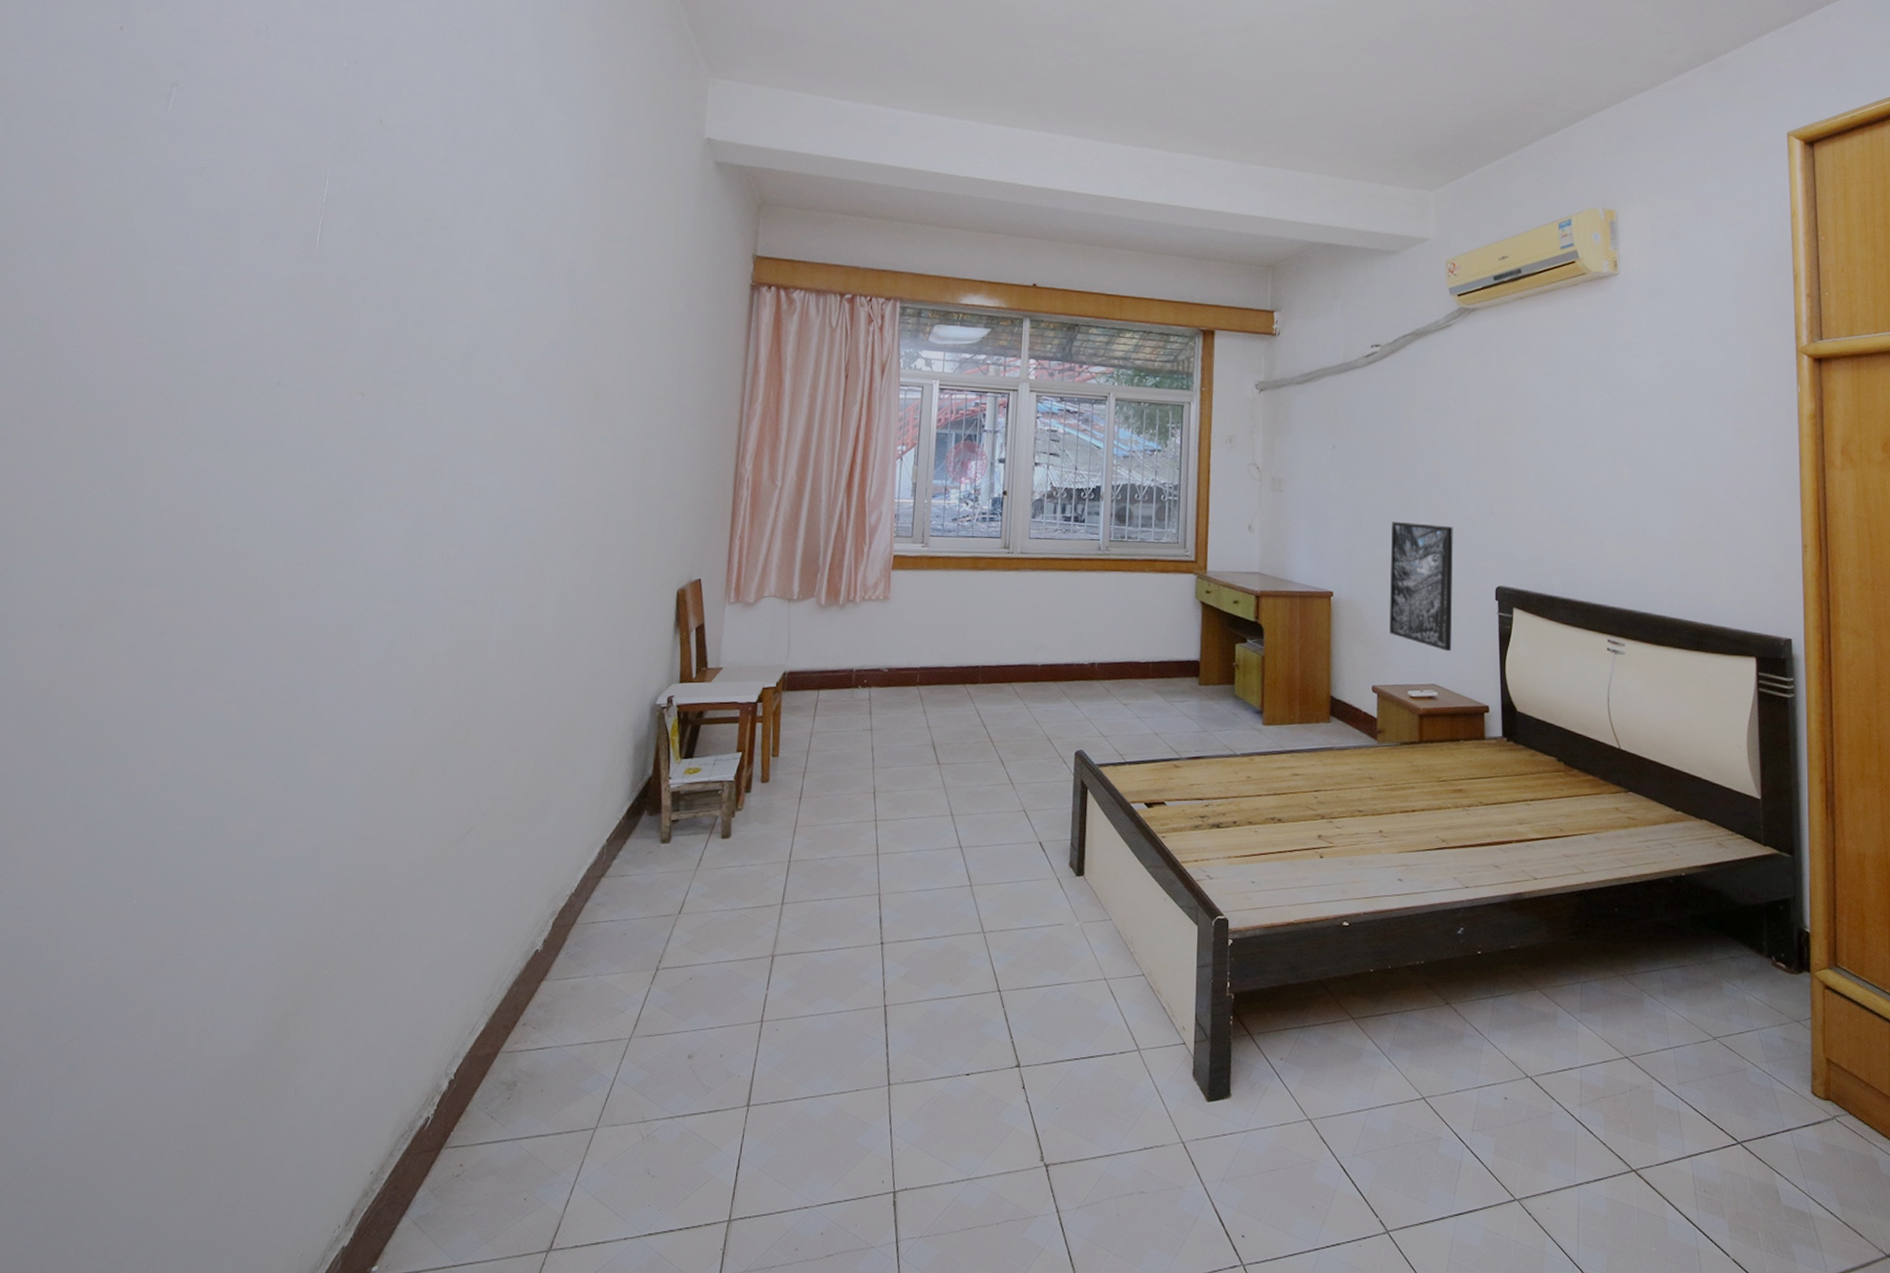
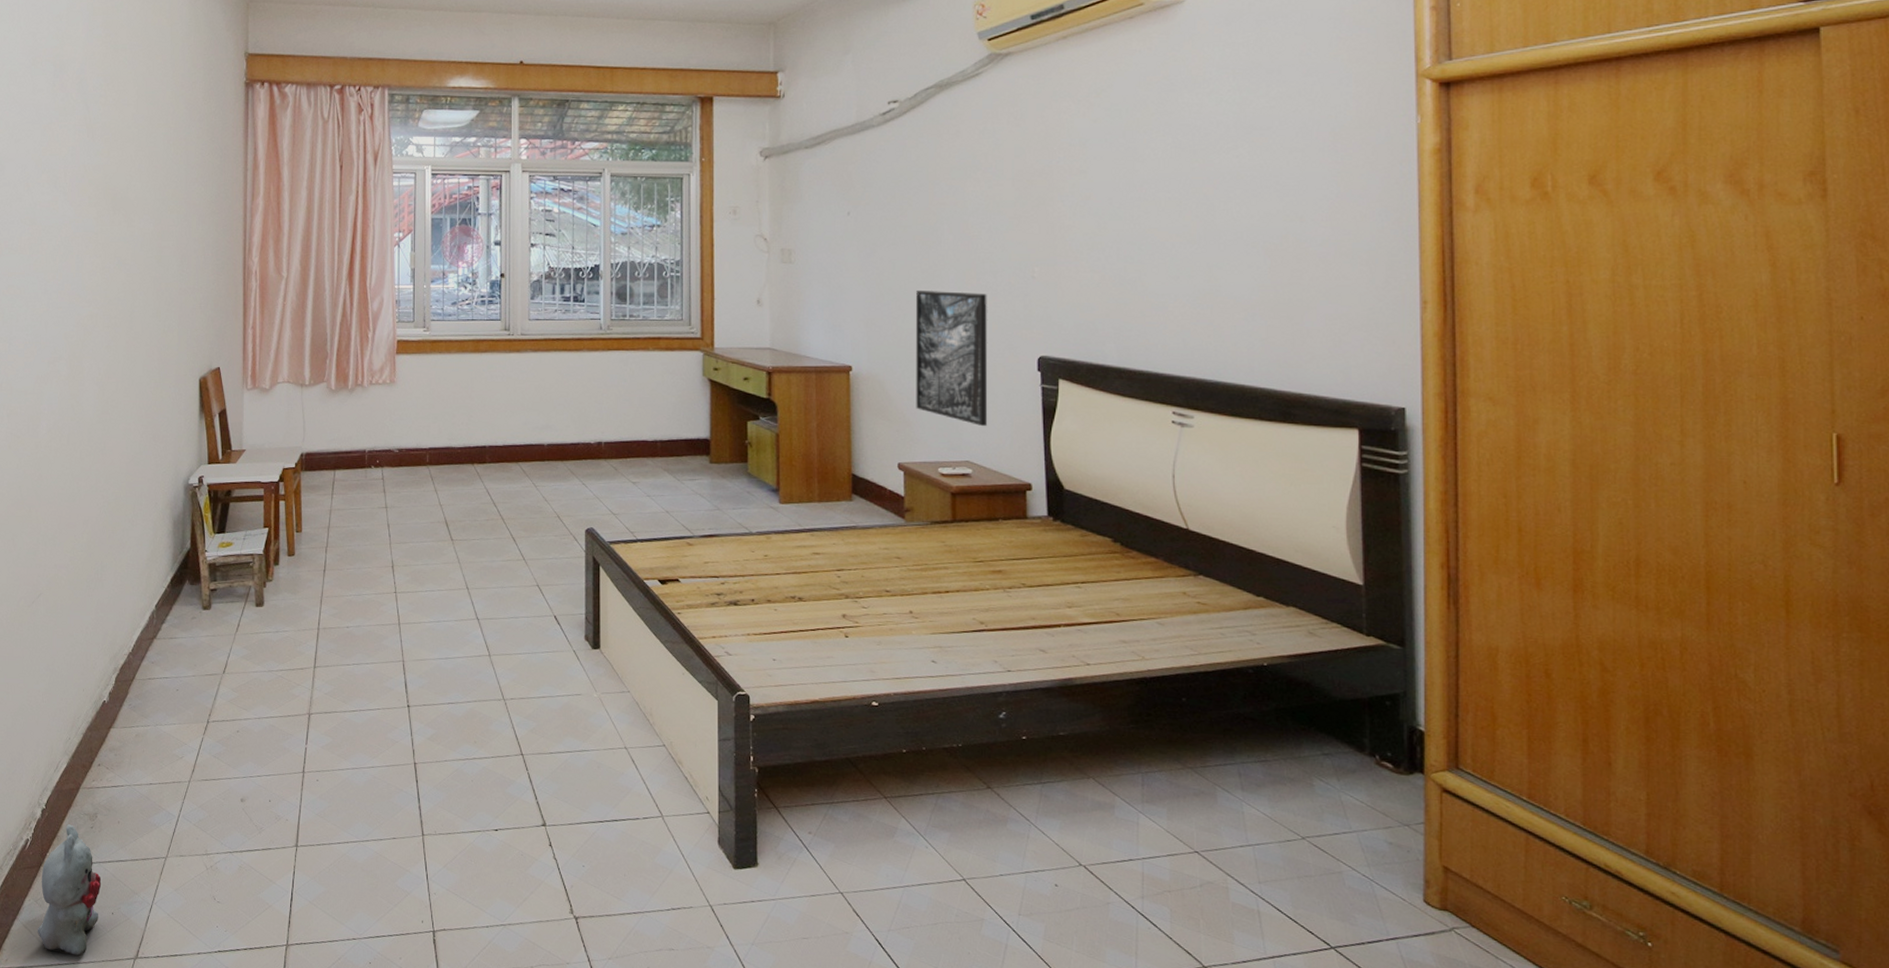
plush toy: none [429,1096,515,1255] -> present [37,824,102,957]

